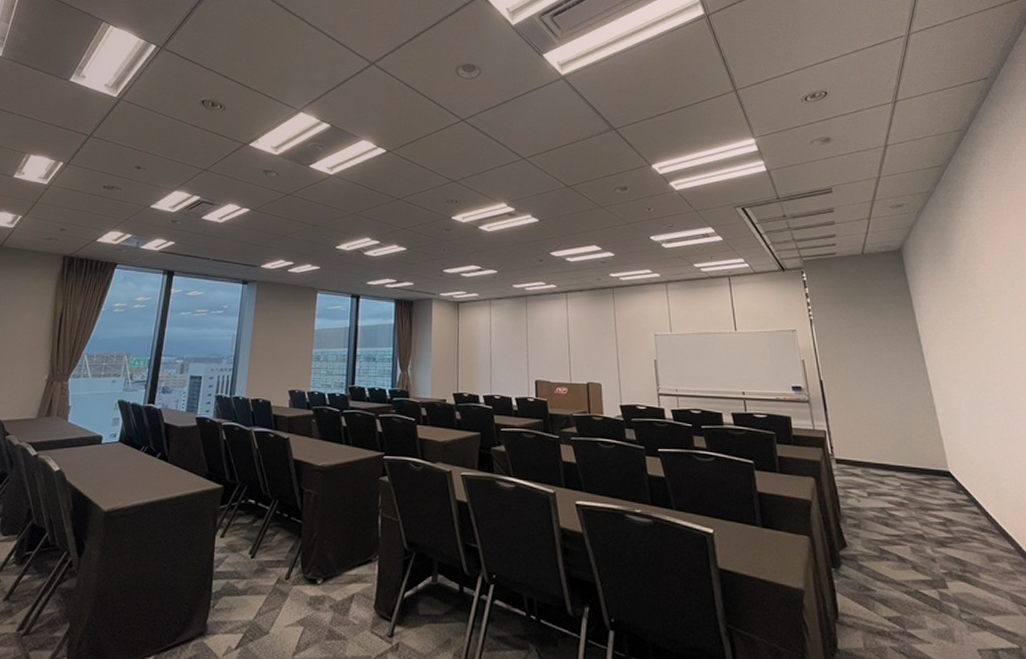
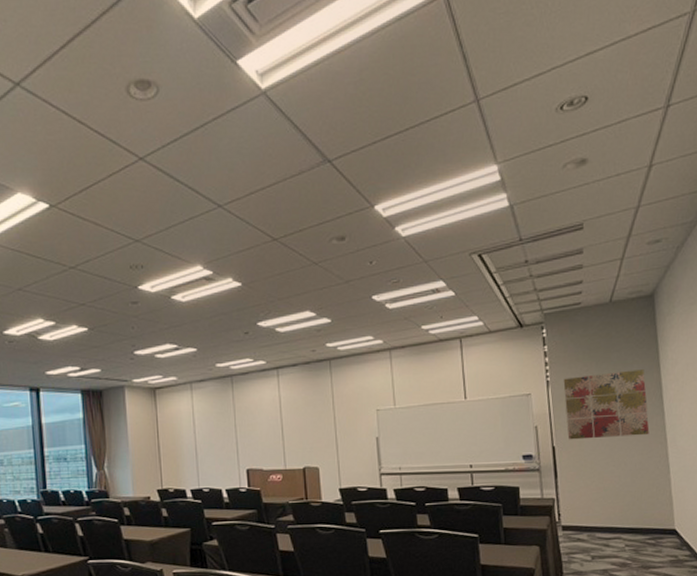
wall art: none [825,315,912,376] -> present [563,370,650,440]

